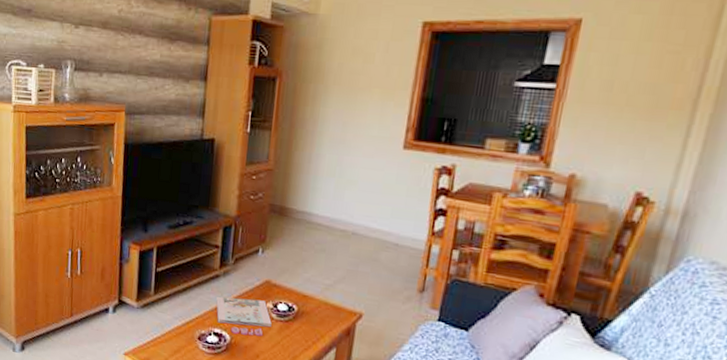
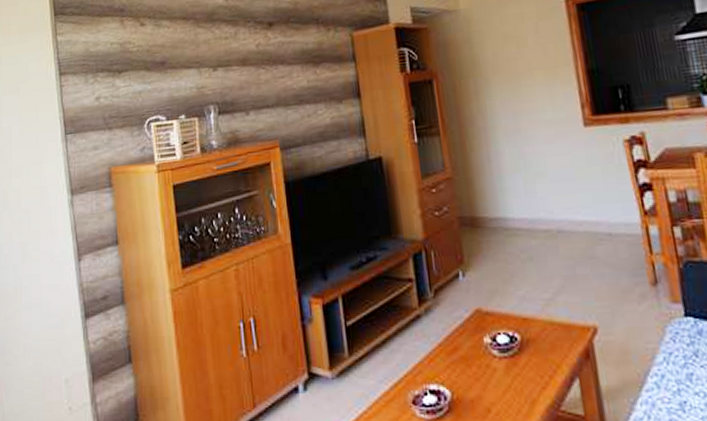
magazine: present [216,296,272,337] -> none [423,335,496,388]

